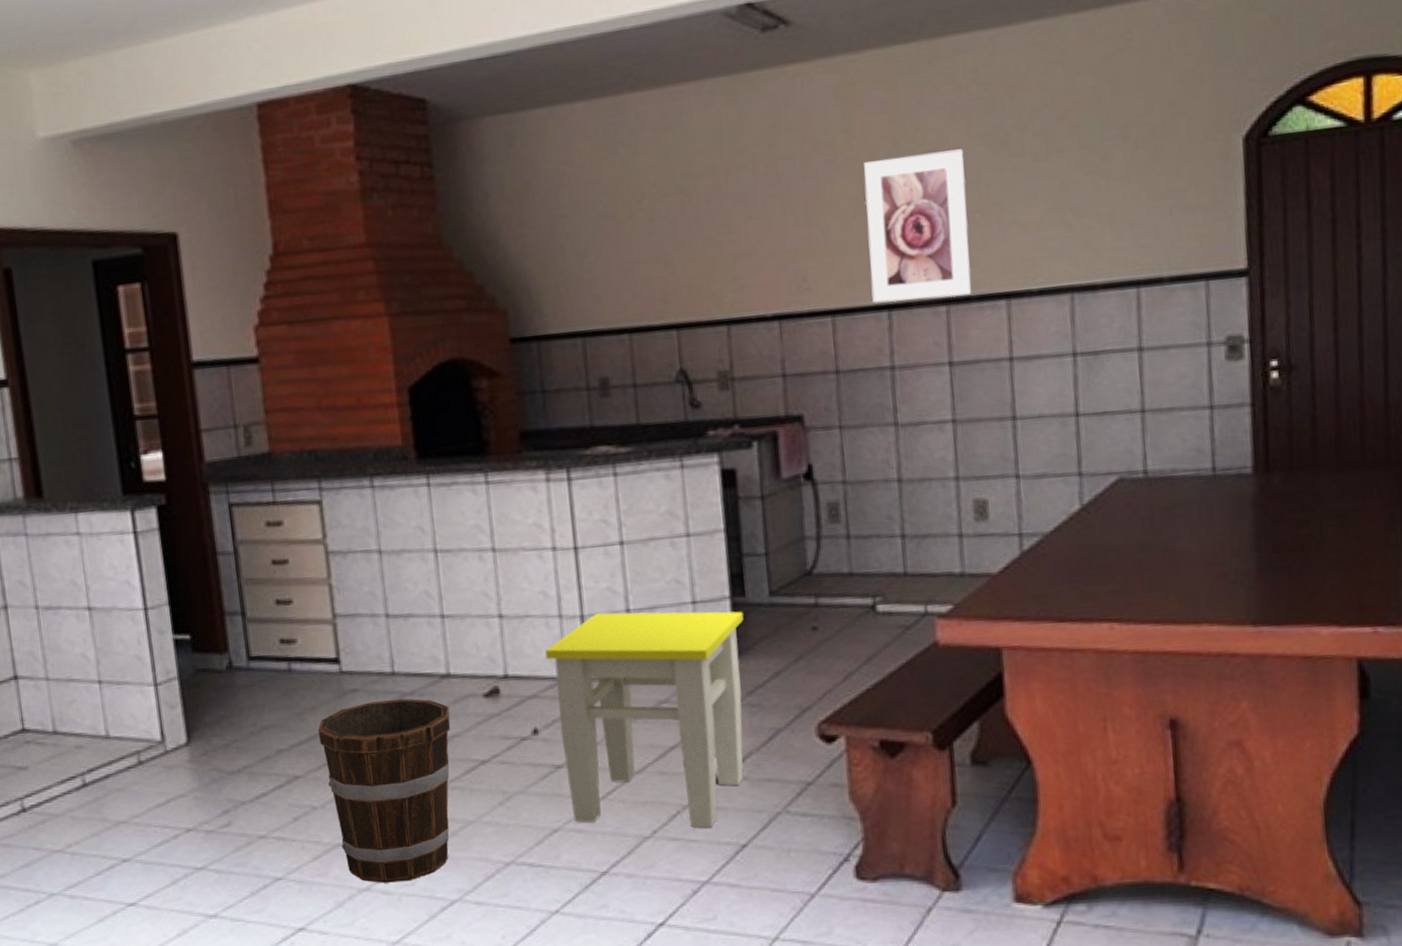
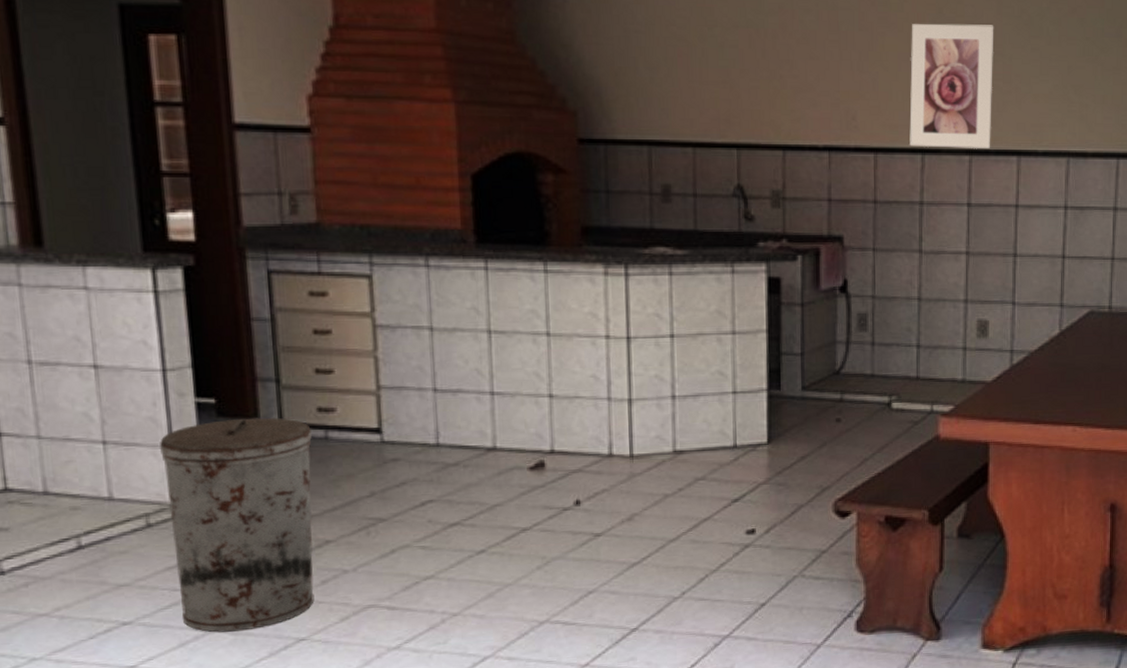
trash can: none [145,651,288,871] -> present [160,417,315,632]
bucket: present [317,698,451,883] -> none [353,468,494,642]
stool: present [545,611,744,828] -> none [593,398,778,590]

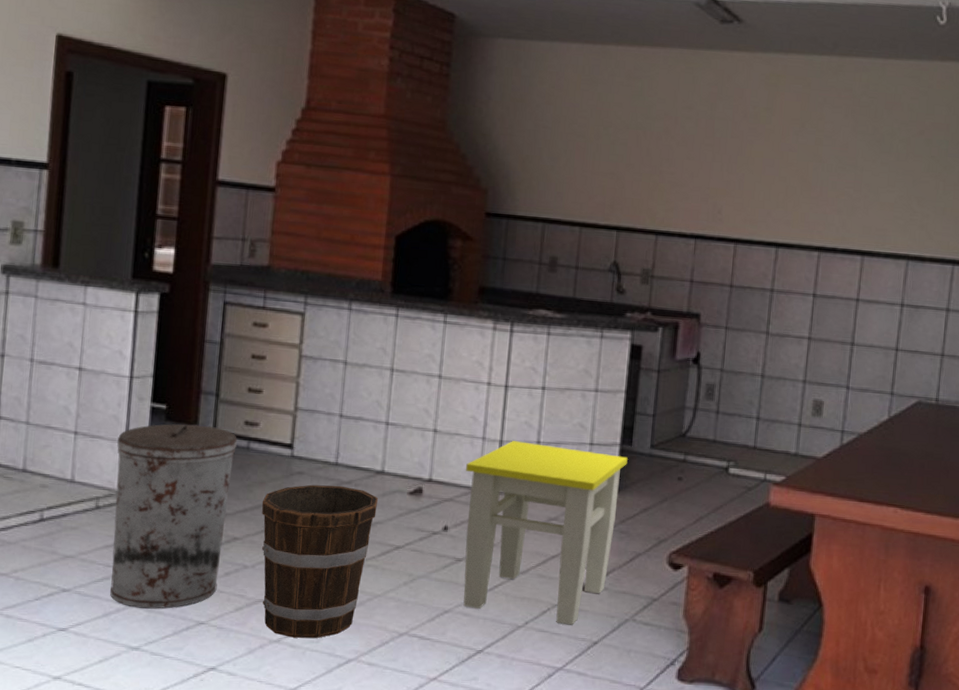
bucket: none [353,468,494,642] -> present [262,484,378,639]
stool: none [593,398,778,590] -> present [463,441,628,625]
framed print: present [909,23,994,148] -> none [766,135,850,247]

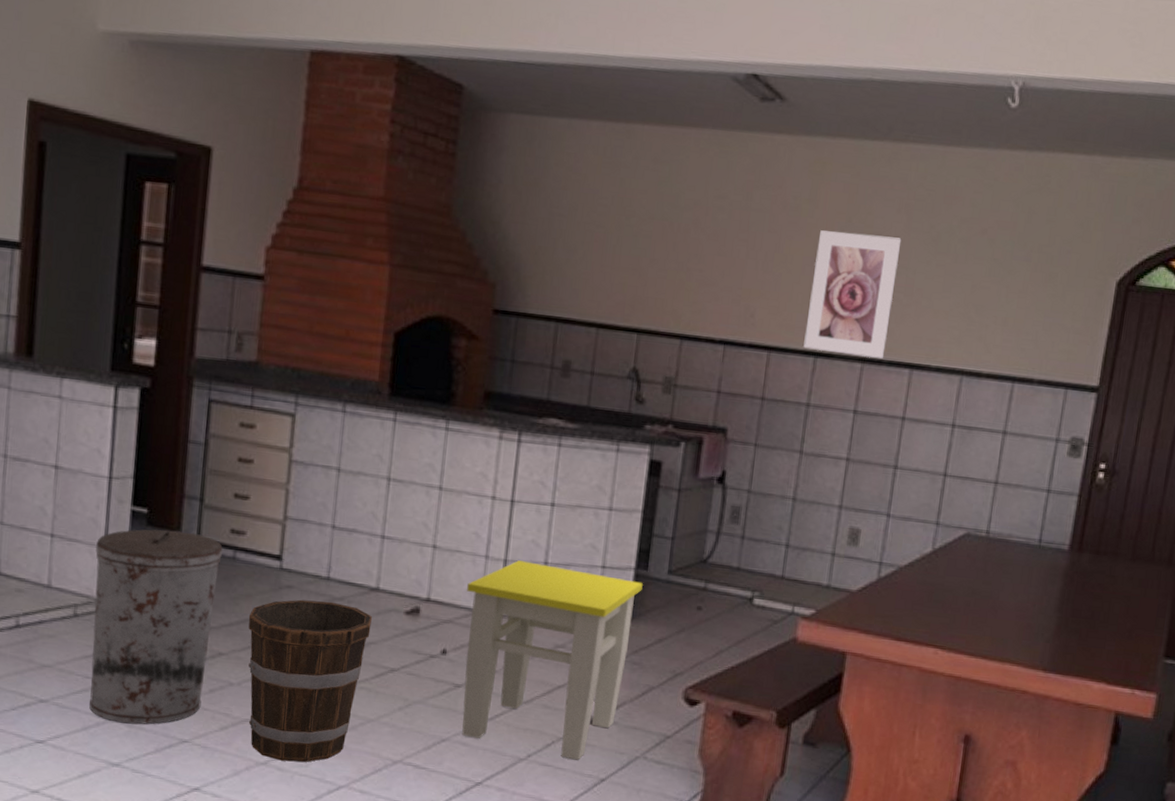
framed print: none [766,135,850,247] -> present [803,230,902,358]

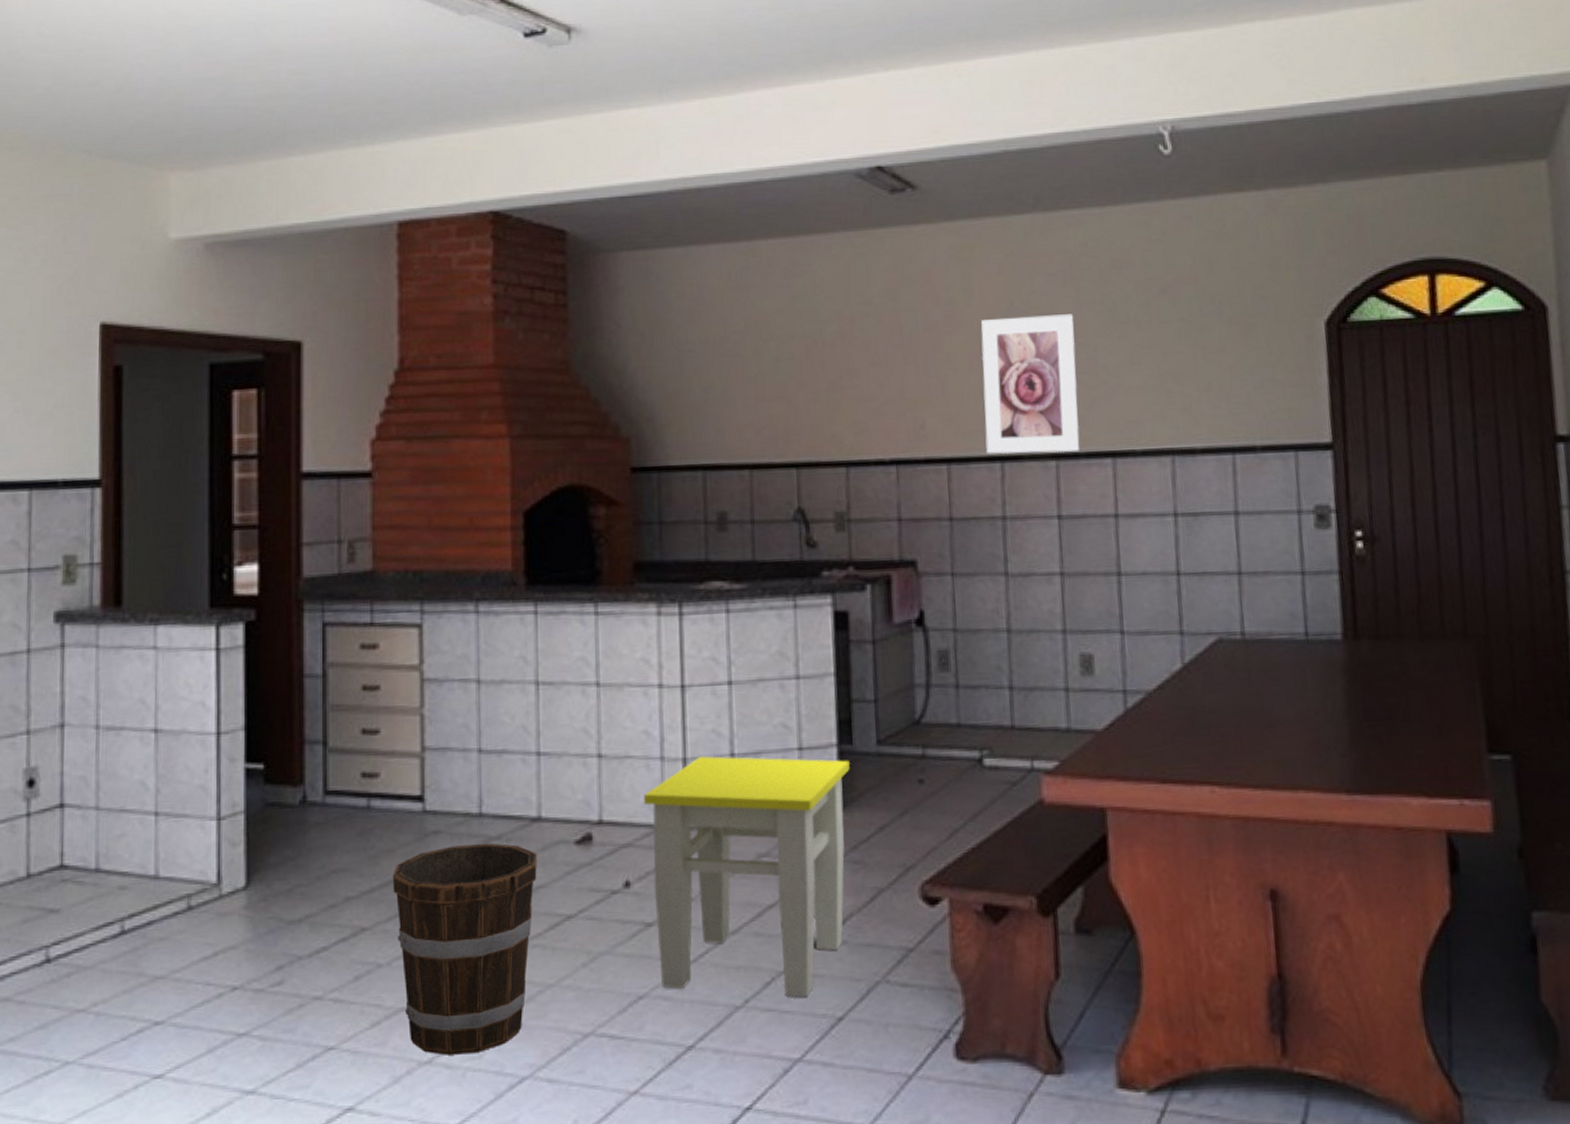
trash can: present [89,529,223,725] -> none [208,784,354,1037]

